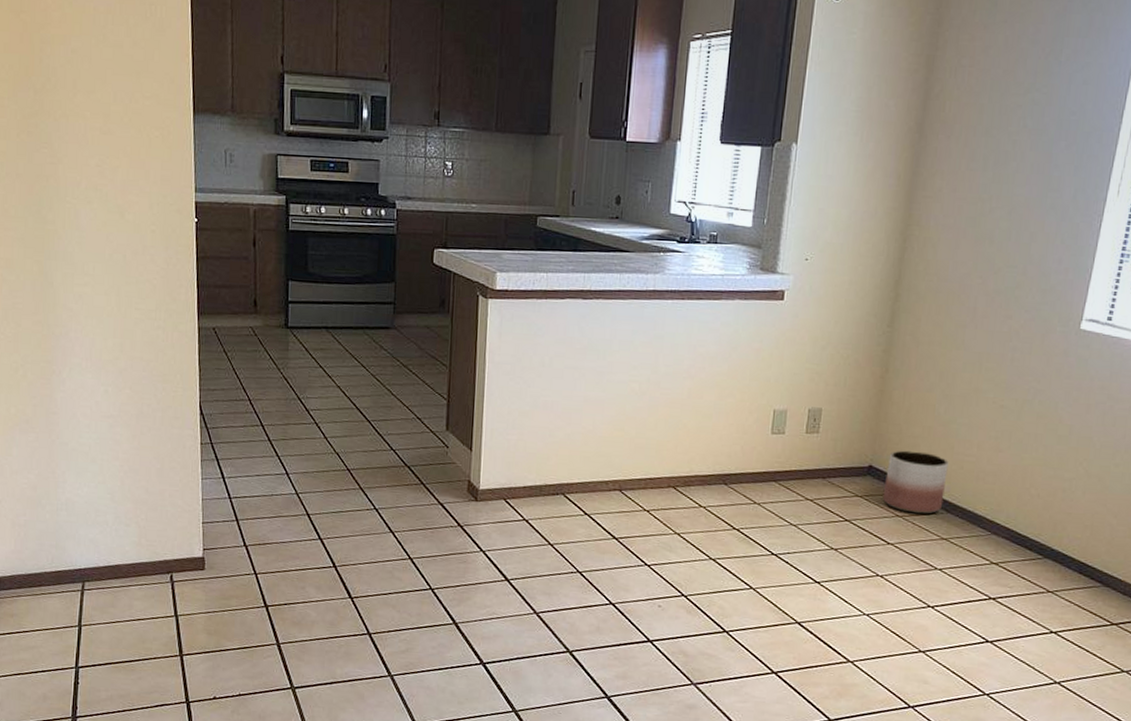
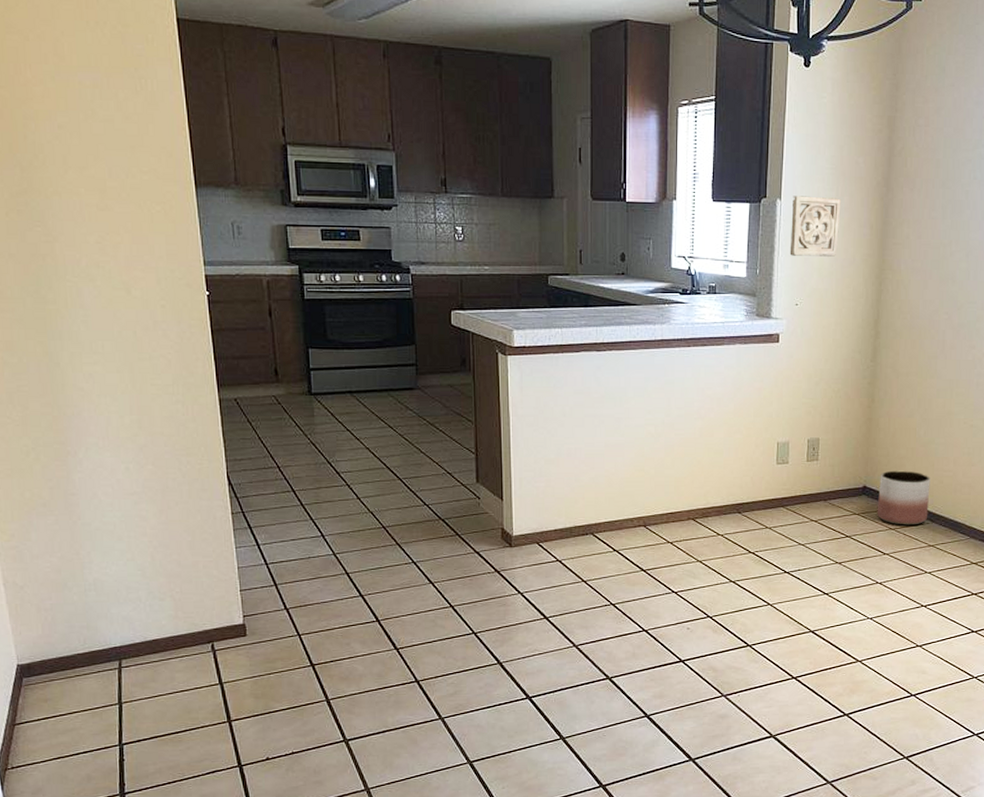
wall ornament: none [802,140,865,208] -> present [789,196,841,257]

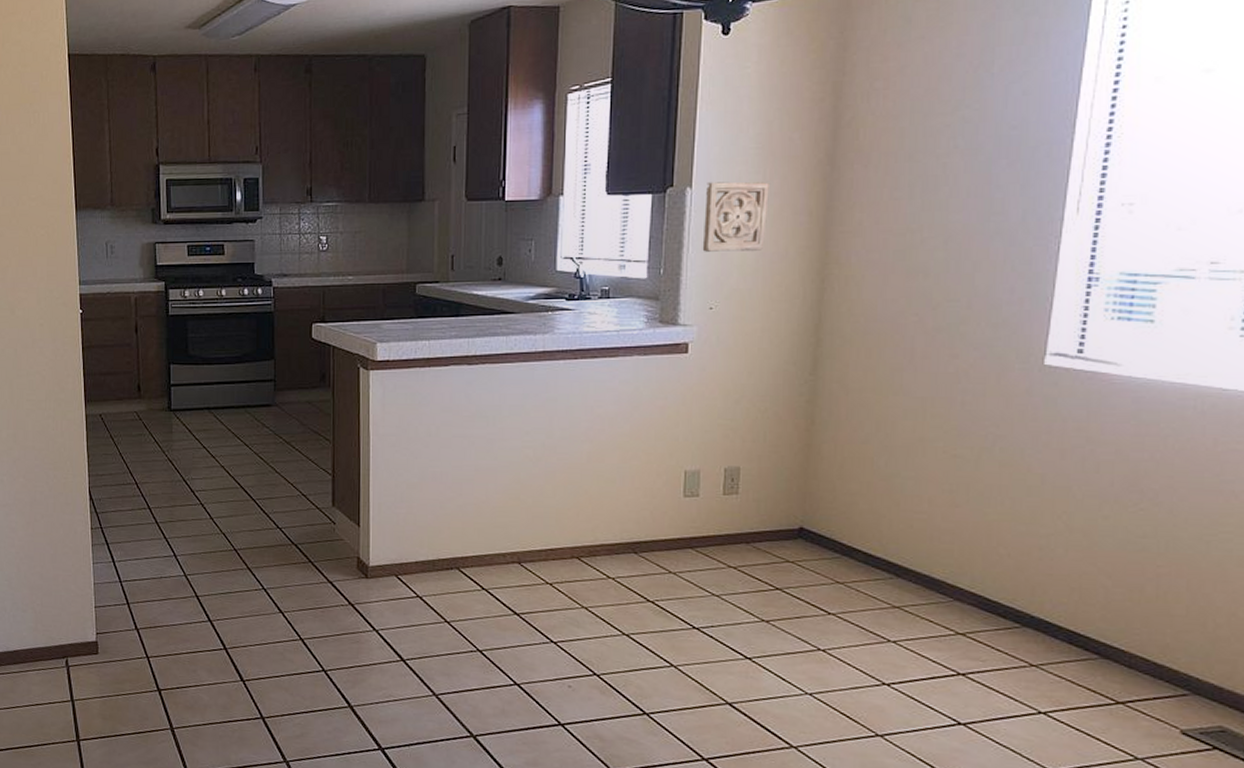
planter: present [877,470,930,526] -> none [818,509,895,580]

